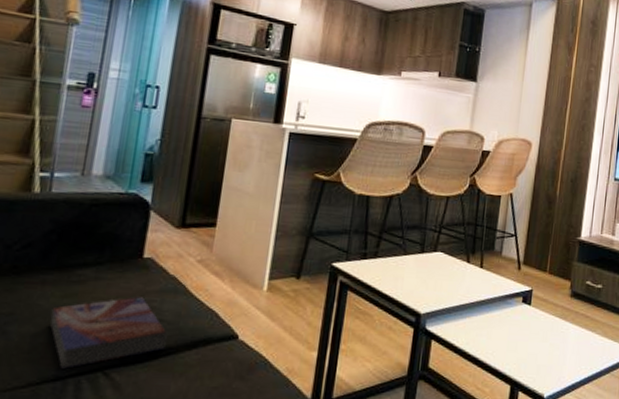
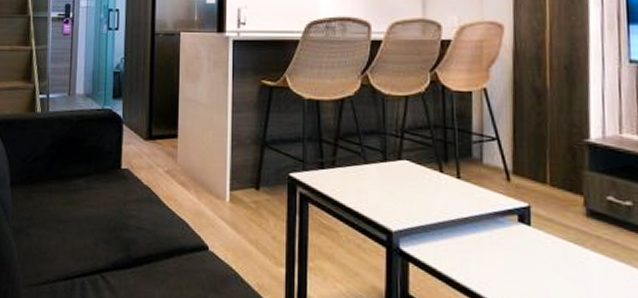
textbook: present [50,297,167,369] -> none [58,205,147,270]

